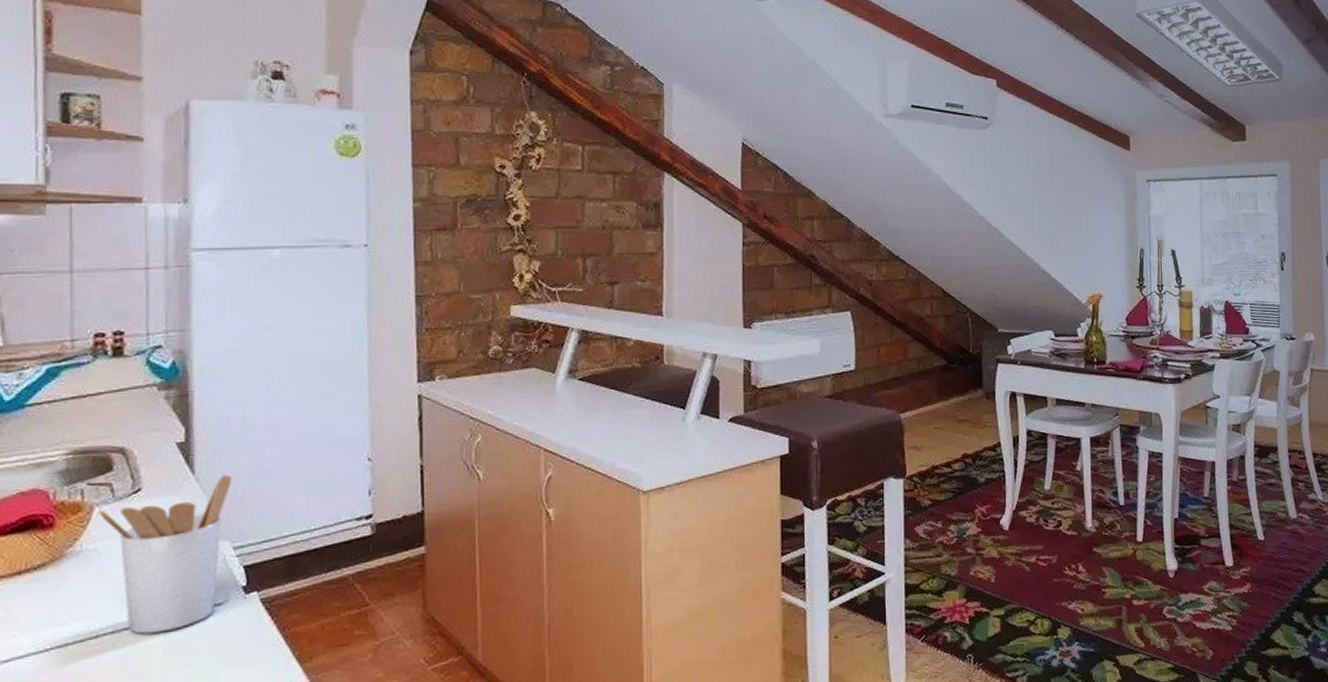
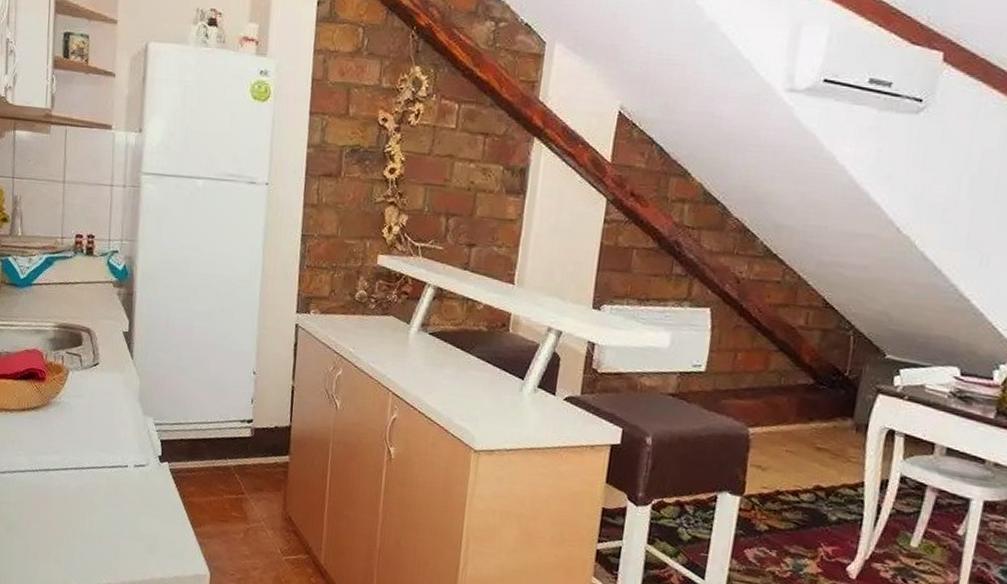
utensil holder: present [99,475,232,634] -> none [72,364,158,478]

